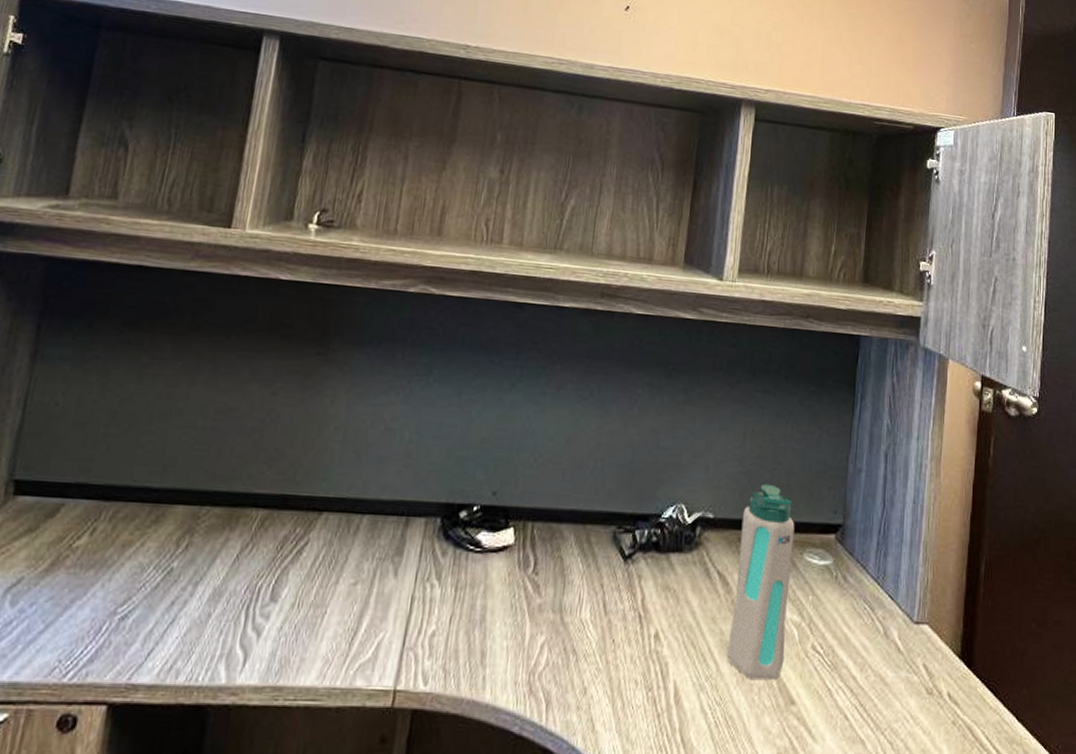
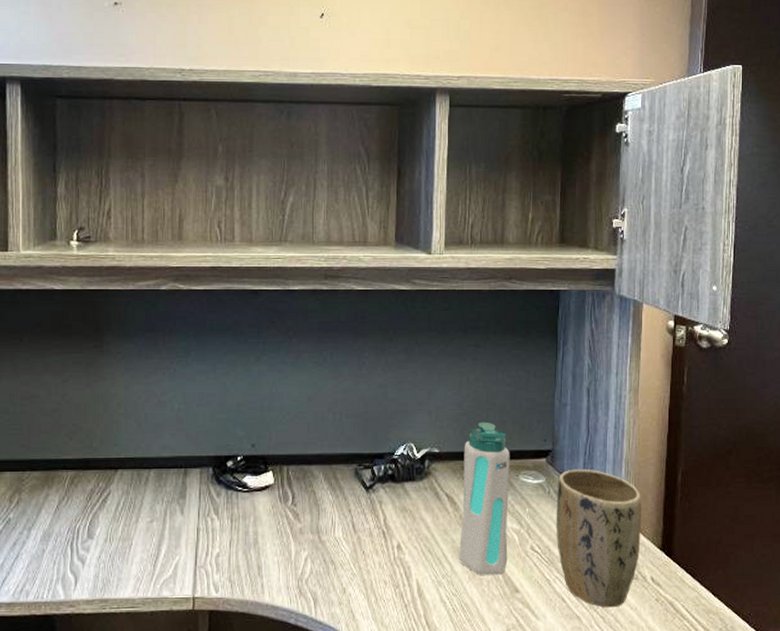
plant pot: none [842,550,940,731] -> present [556,469,641,608]

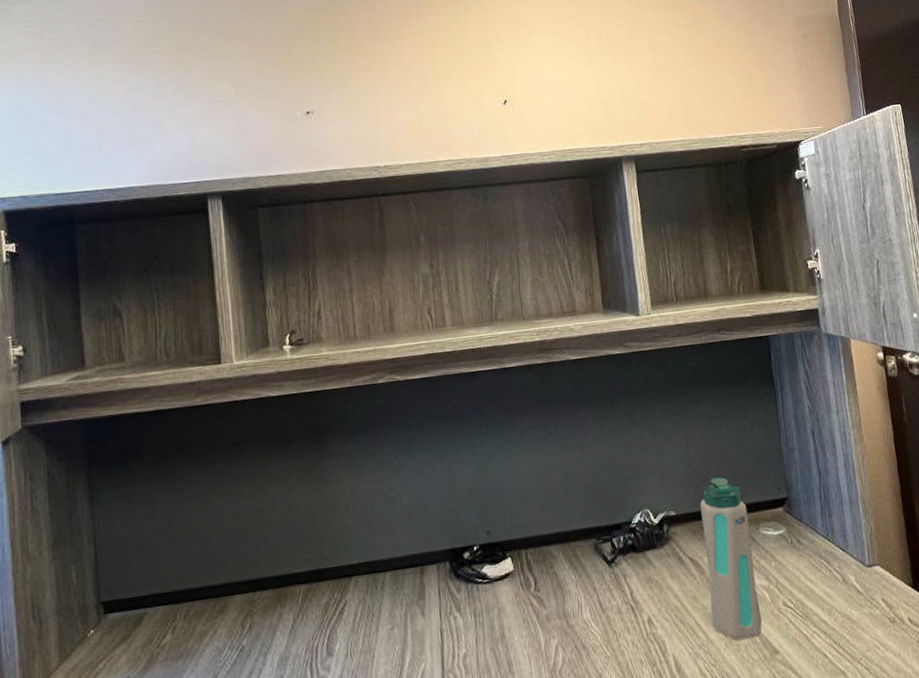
plant pot: present [556,469,641,608] -> none [798,512,893,658]

